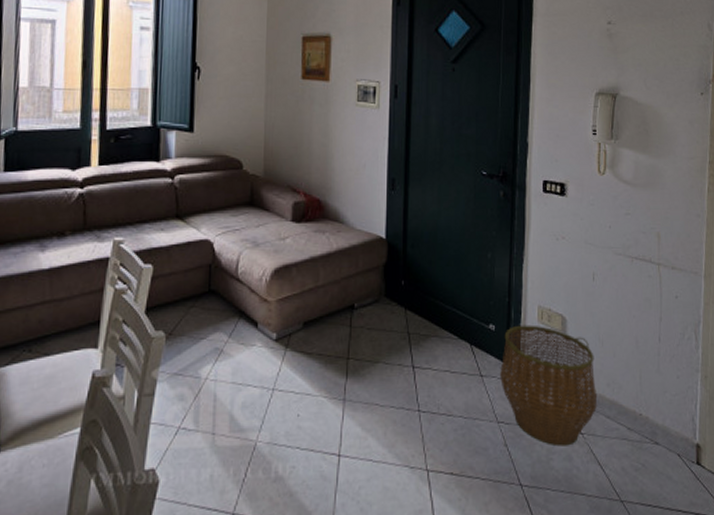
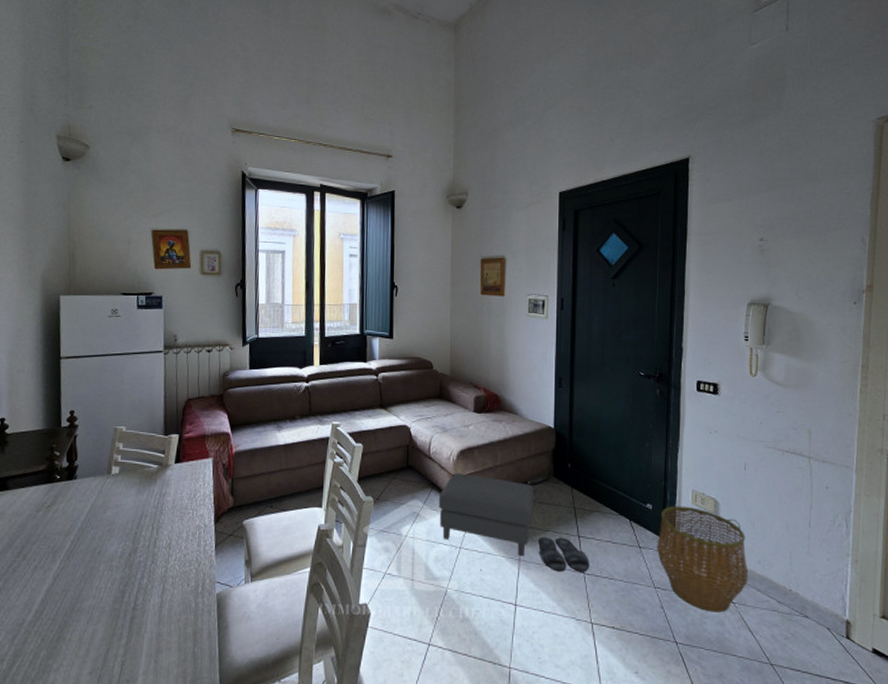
ottoman: none [247,297,362,396] -> present [438,473,534,557]
slippers: none [366,369,425,411] -> present [538,536,589,572]

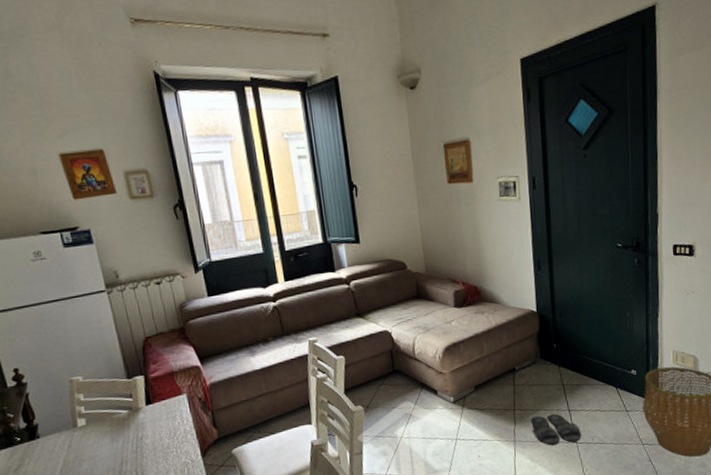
ottoman: present [438,473,534,557] -> none [429,368,524,438]

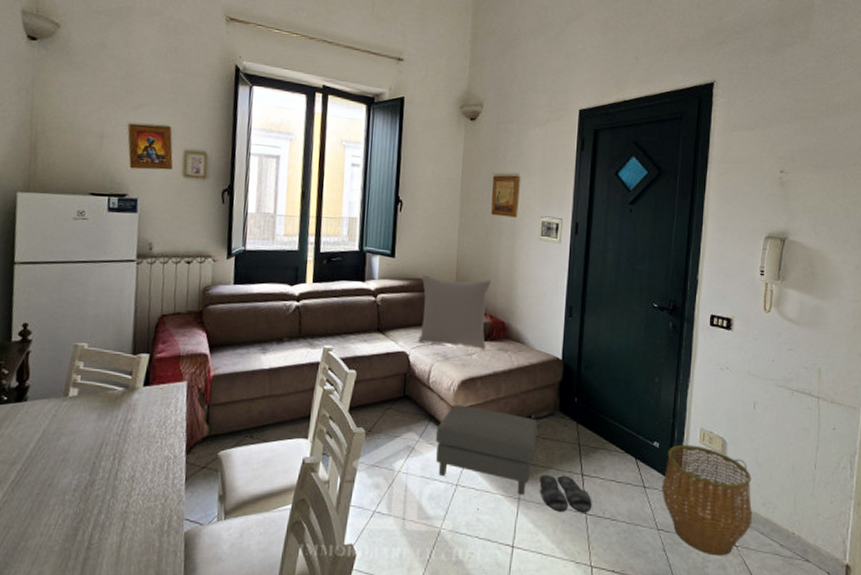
pillow: none [389,248,464,320] -> present [418,274,491,350]
ottoman: none [429,368,524,438] -> present [435,405,538,495]

